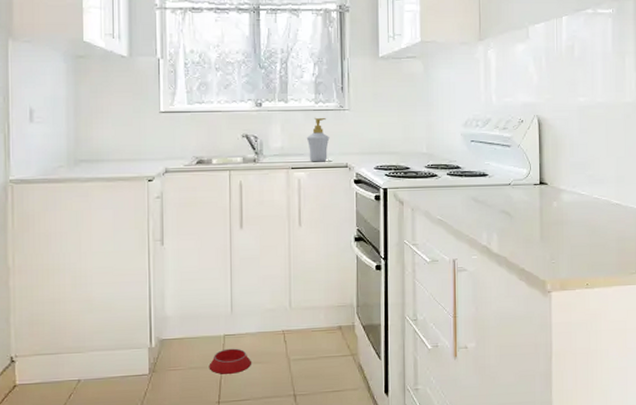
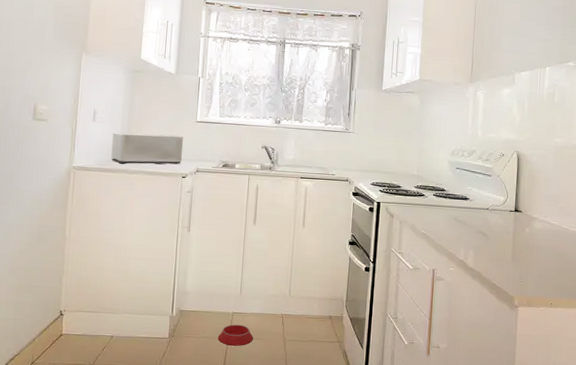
toaster: none [57,130,147,172] -> present [111,132,184,165]
soap bottle: present [306,117,330,162] -> none [315,136,335,175]

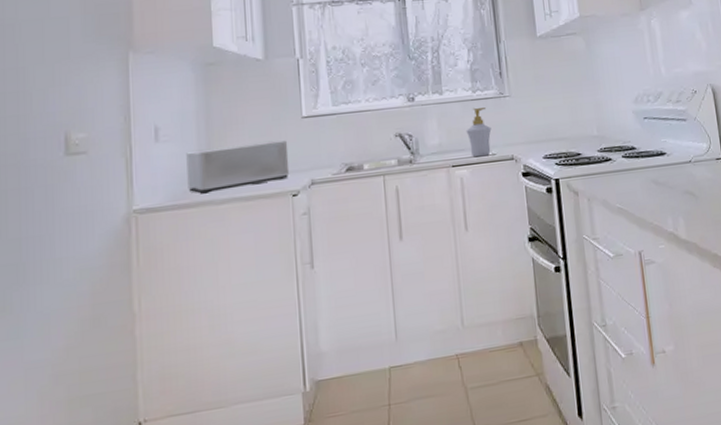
pet bowl: present [218,324,253,346] -> none [374,381,423,416]
soap bottle: none [315,136,335,175] -> present [466,107,492,158]

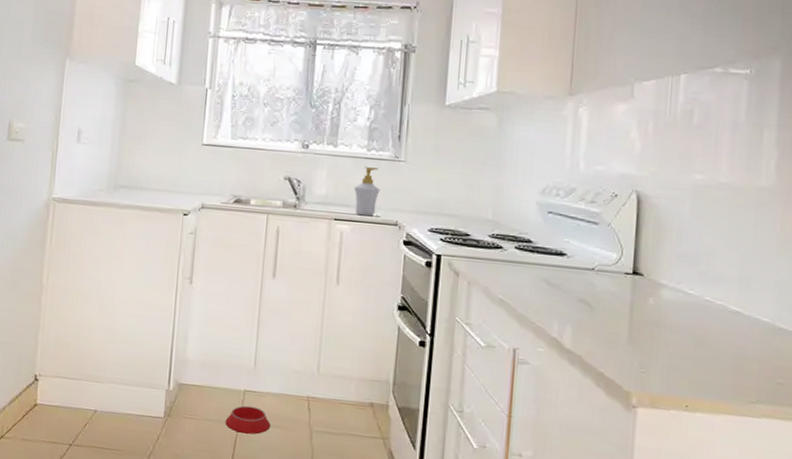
toaster: present [186,140,290,194] -> none [97,156,187,199]
pet bowl: none [374,381,423,416] -> present [225,405,270,435]

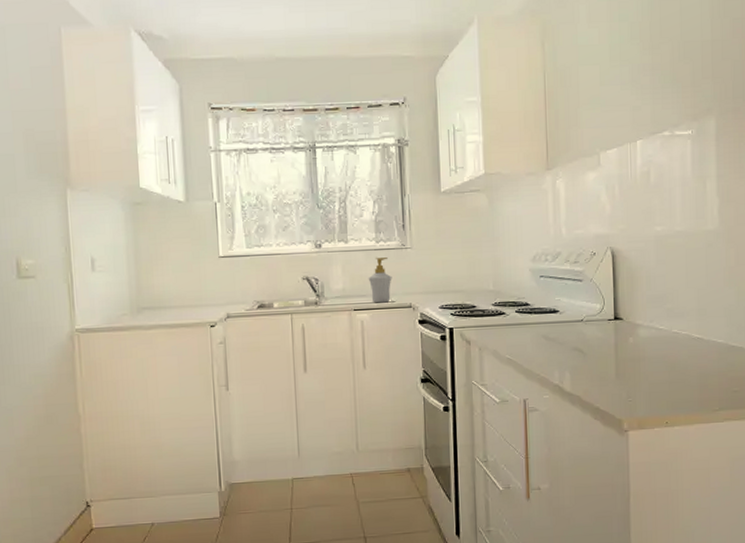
pet bowl: present [225,405,270,435] -> none [278,491,320,517]

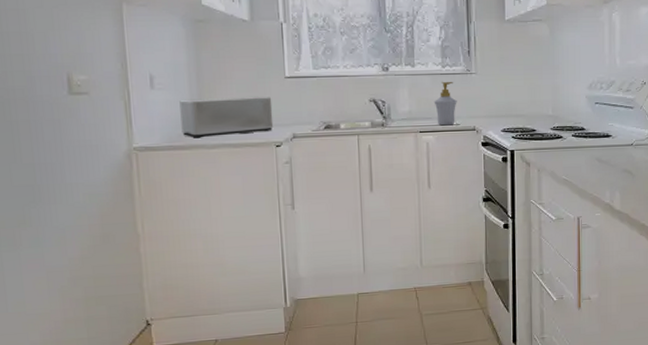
toaster: none [118,276,208,319] -> present [179,96,274,138]

